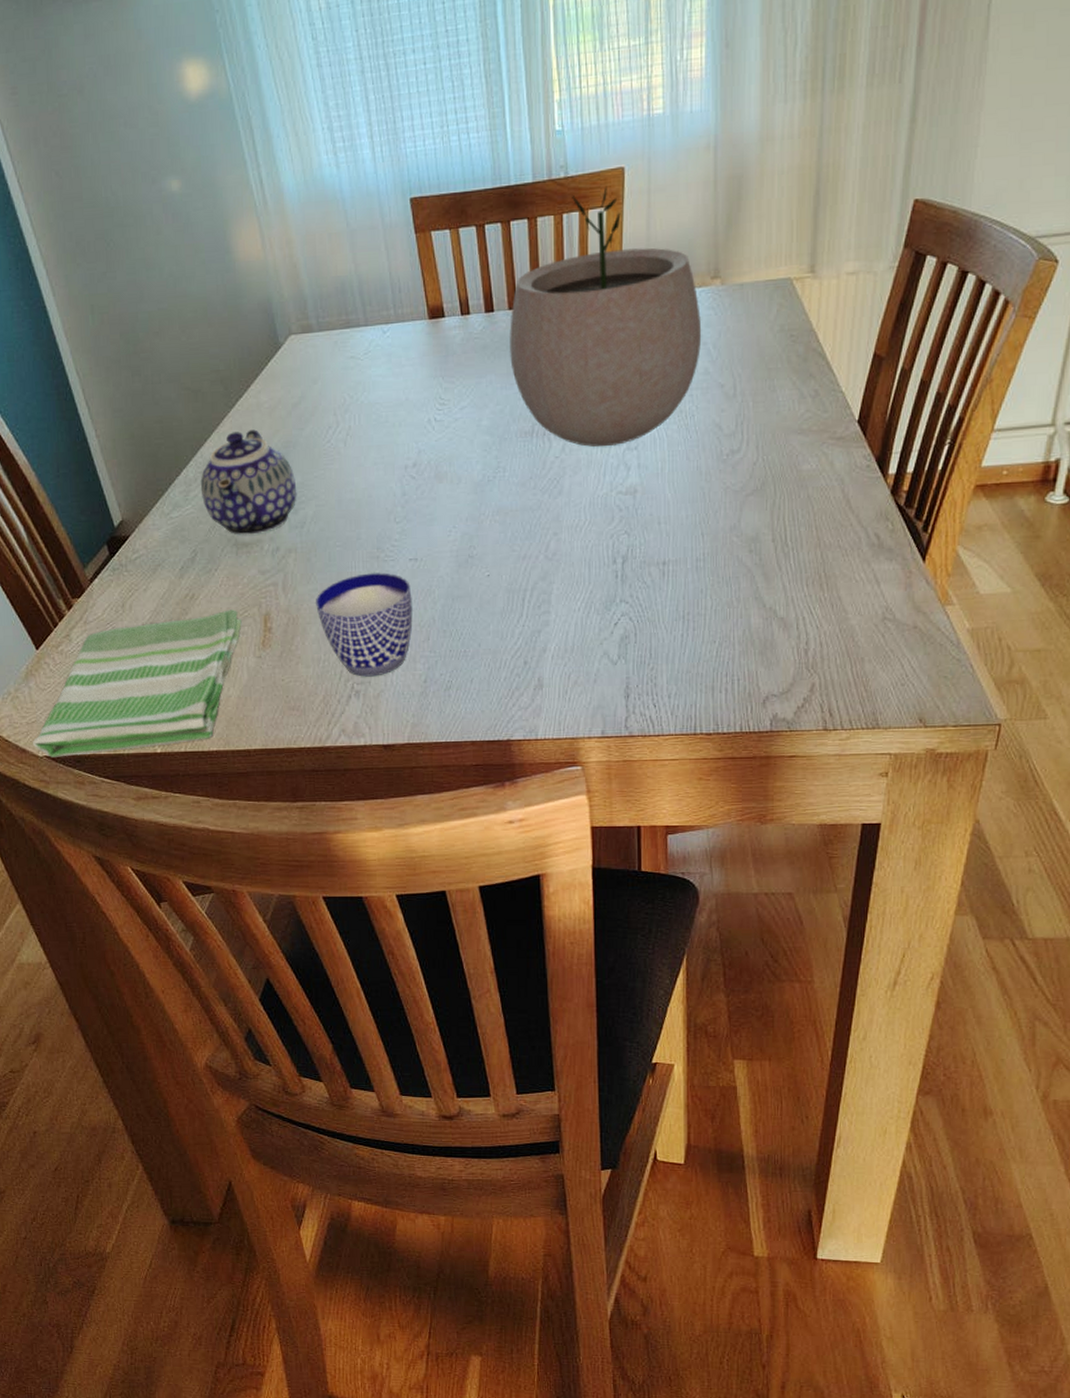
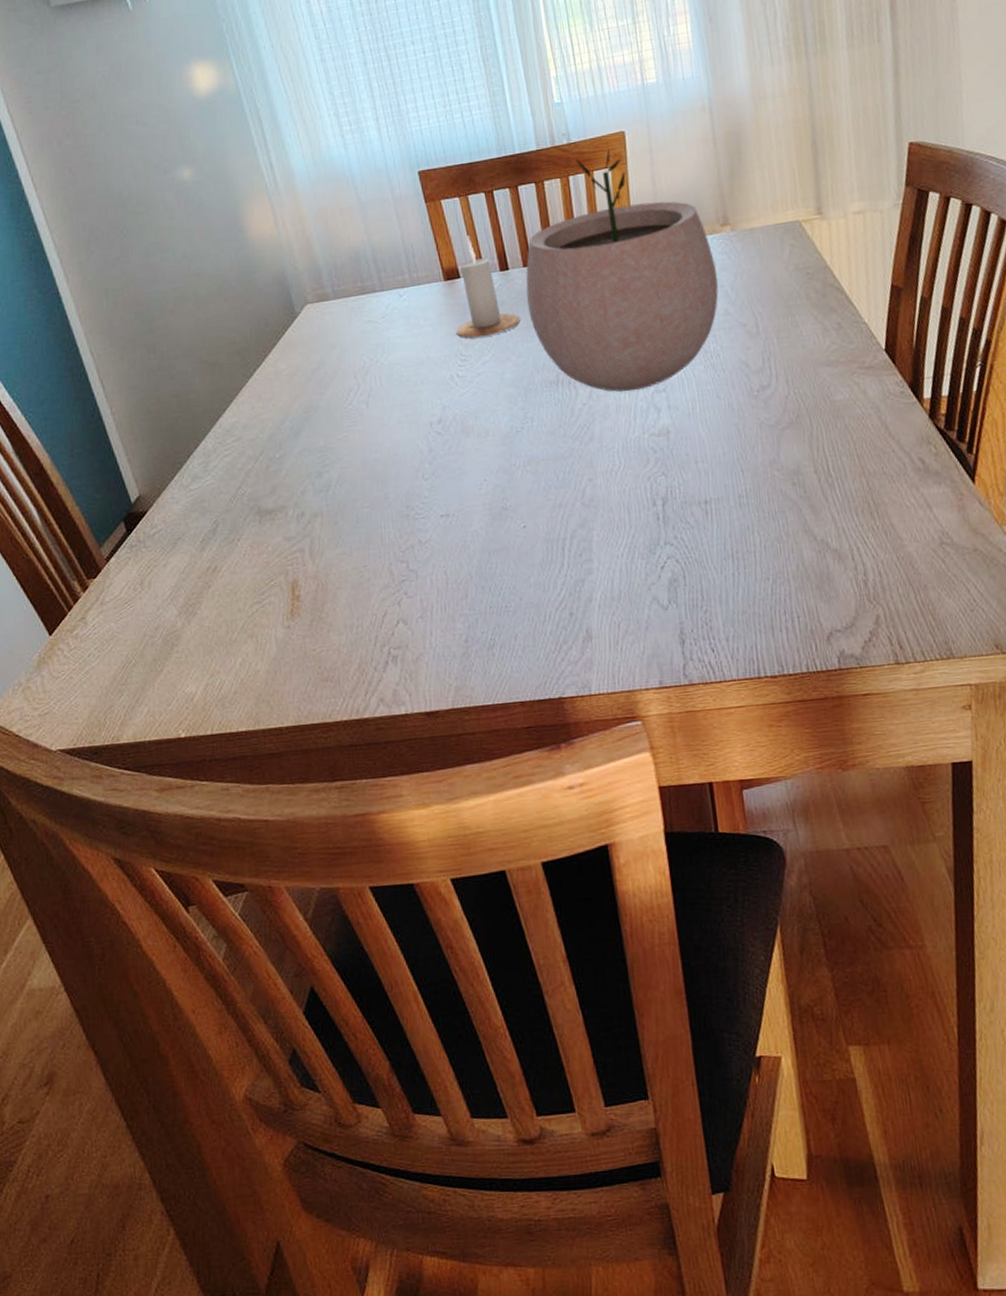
dish towel: present [32,609,242,757] -> none [44,579,268,751]
teapot: present [200,429,297,535] -> none [219,397,321,503]
cup: present [315,572,413,677] -> none [344,531,449,641]
candle: none [437,273,501,381] -> present [456,236,520,338]

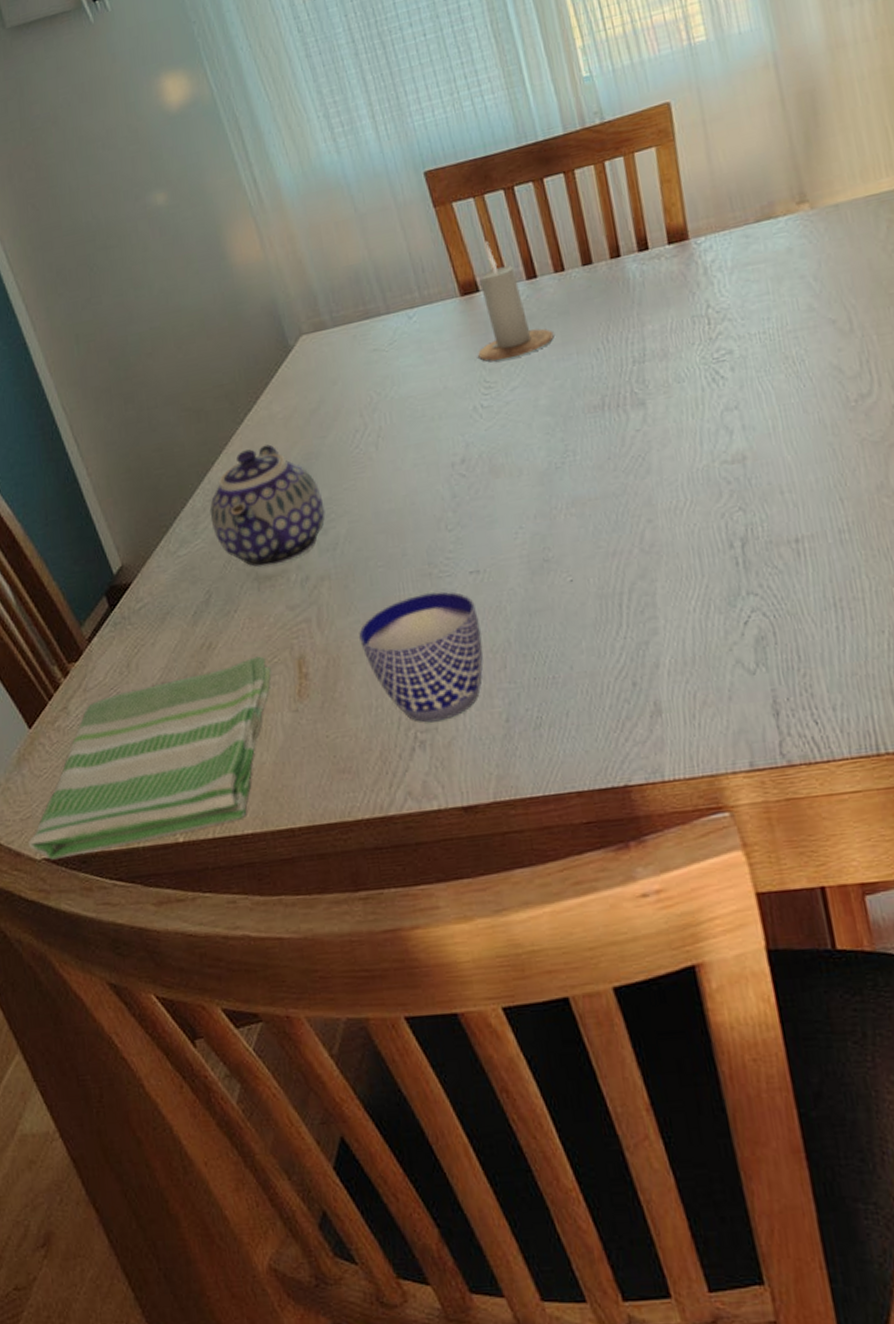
dish towel: none [44,579,268,751] -> present [27,656,271,860]
teapot: none [219,397,321,503] -> present [209,444,325,568]
cup: none [344,531,449,641] -> present [358,591,483,723]
plant pot: present [526,149,719,392] -> none [558,125,799,414]

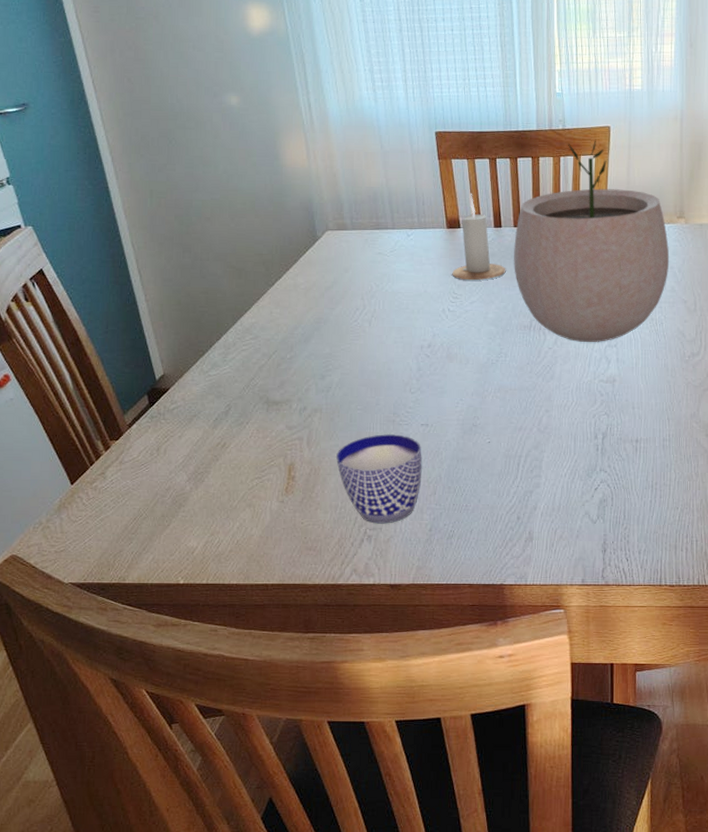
dish towel: present [27,656,271,860] -> none [59,458,268,584]
teapot: present [209,444,325,568] -> none [238,306,325,395]
plant pot: none [558,125,799,414] -> present [514,139,670,343]

